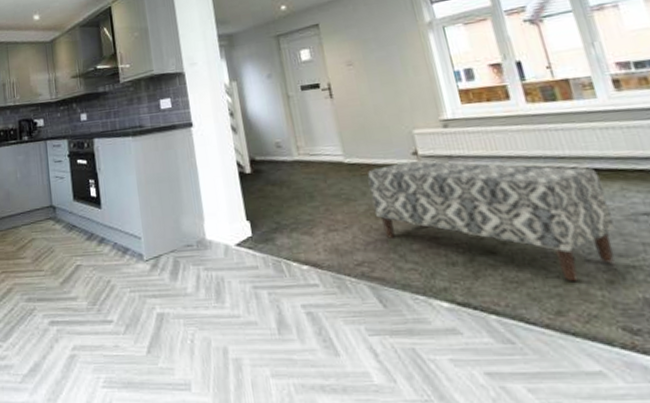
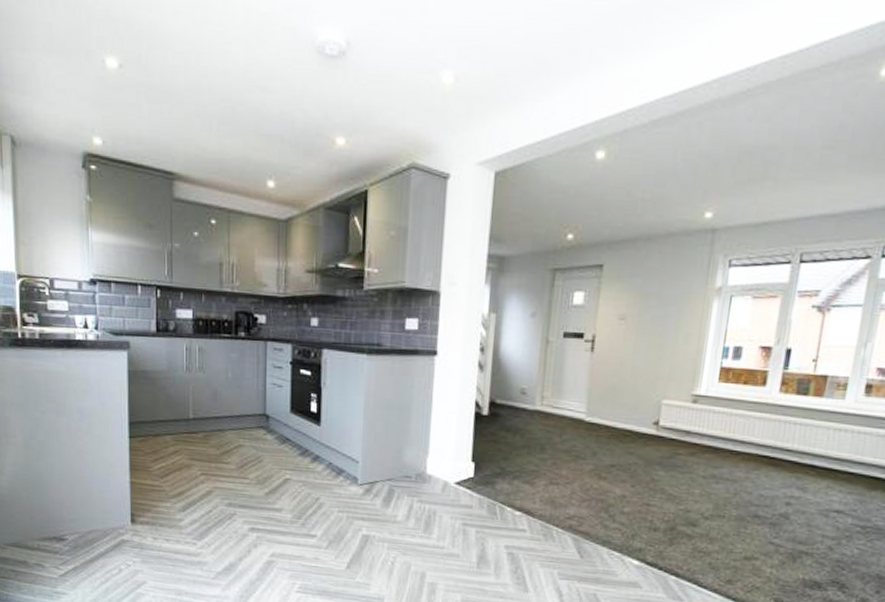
bench: present [367,160,615,282] -> none [598,429,814,559]

